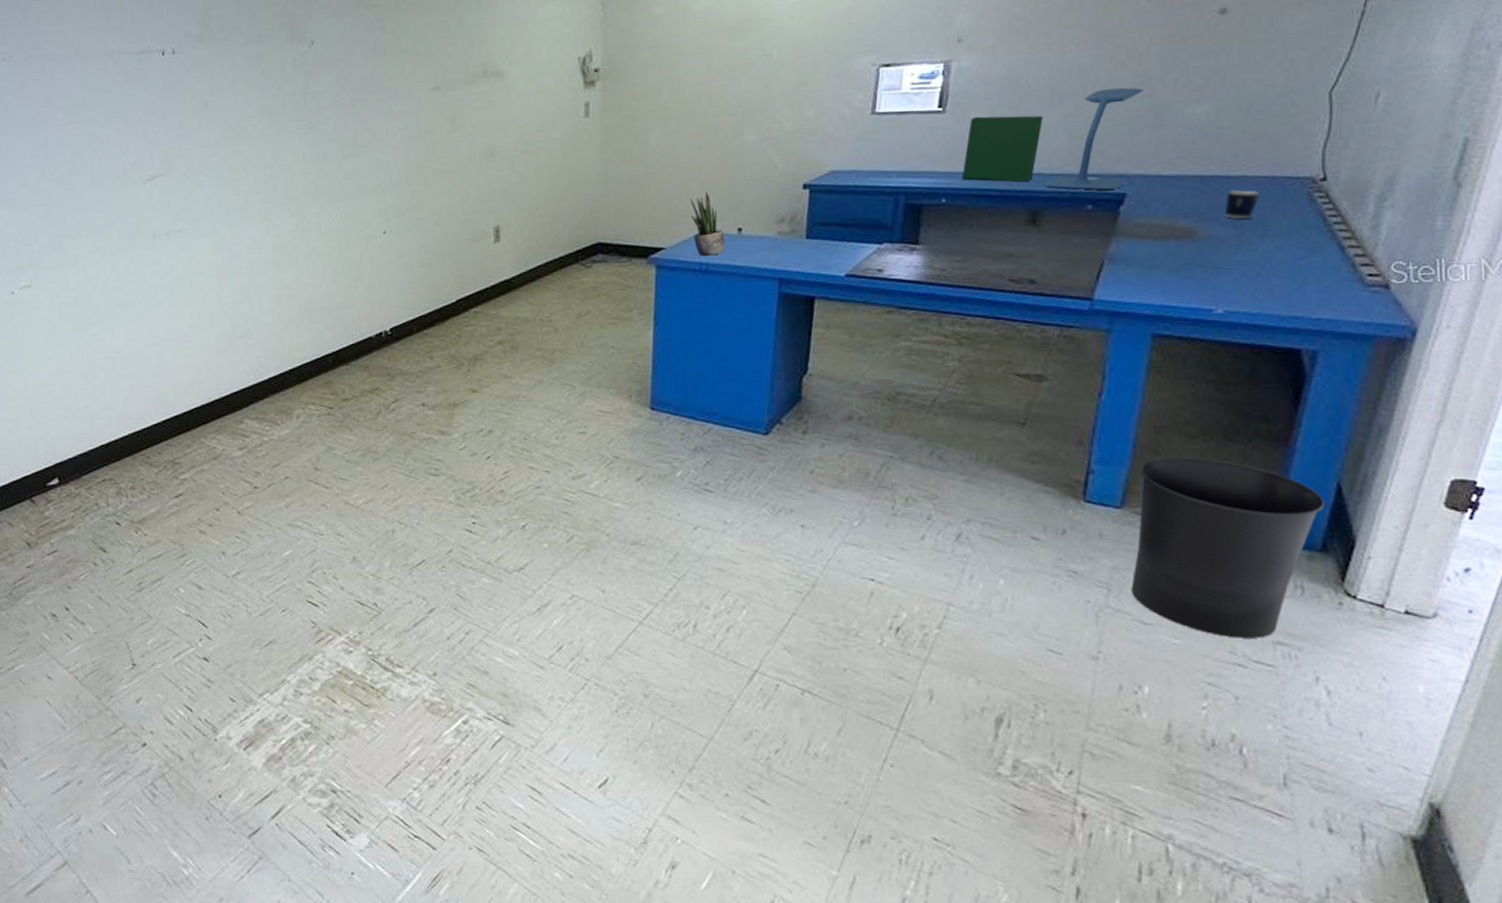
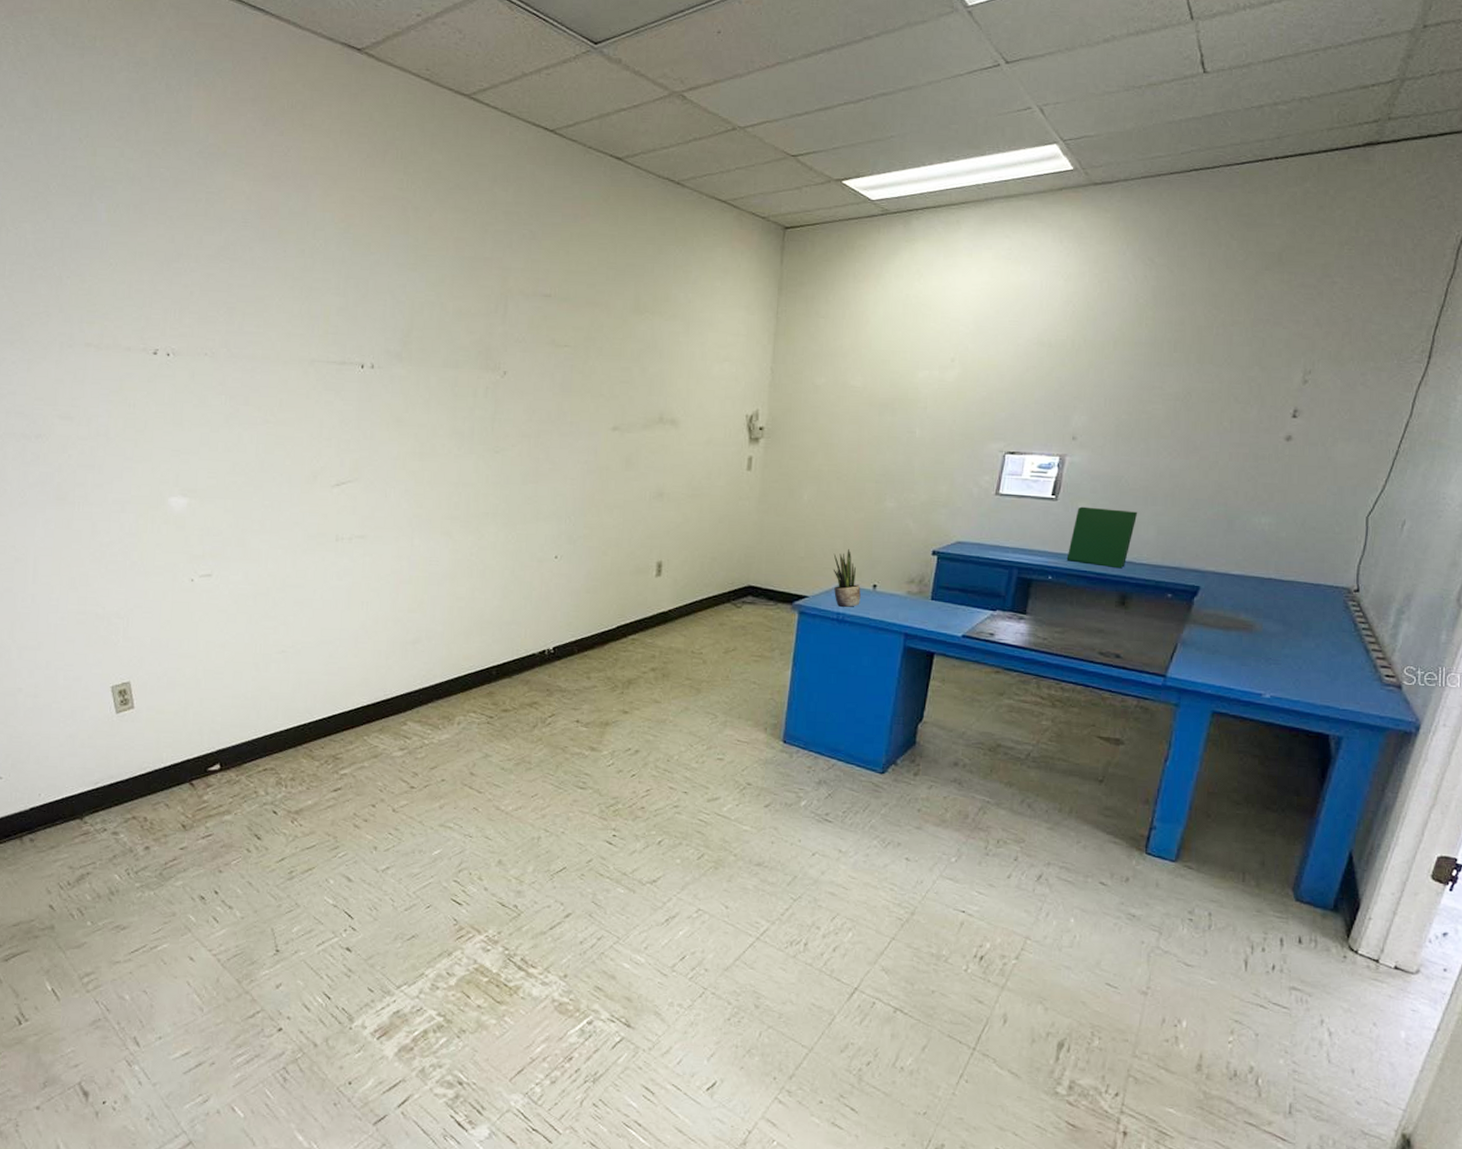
desk lamp: present [1044,88,1143,191] -> none [1133,494,1220,583]
waste bin: present [1131,456,1325,638] -> none [1178,819,1338,983]
mug: present [1224,189,1260,220] -> none [1277,592,1306,619]

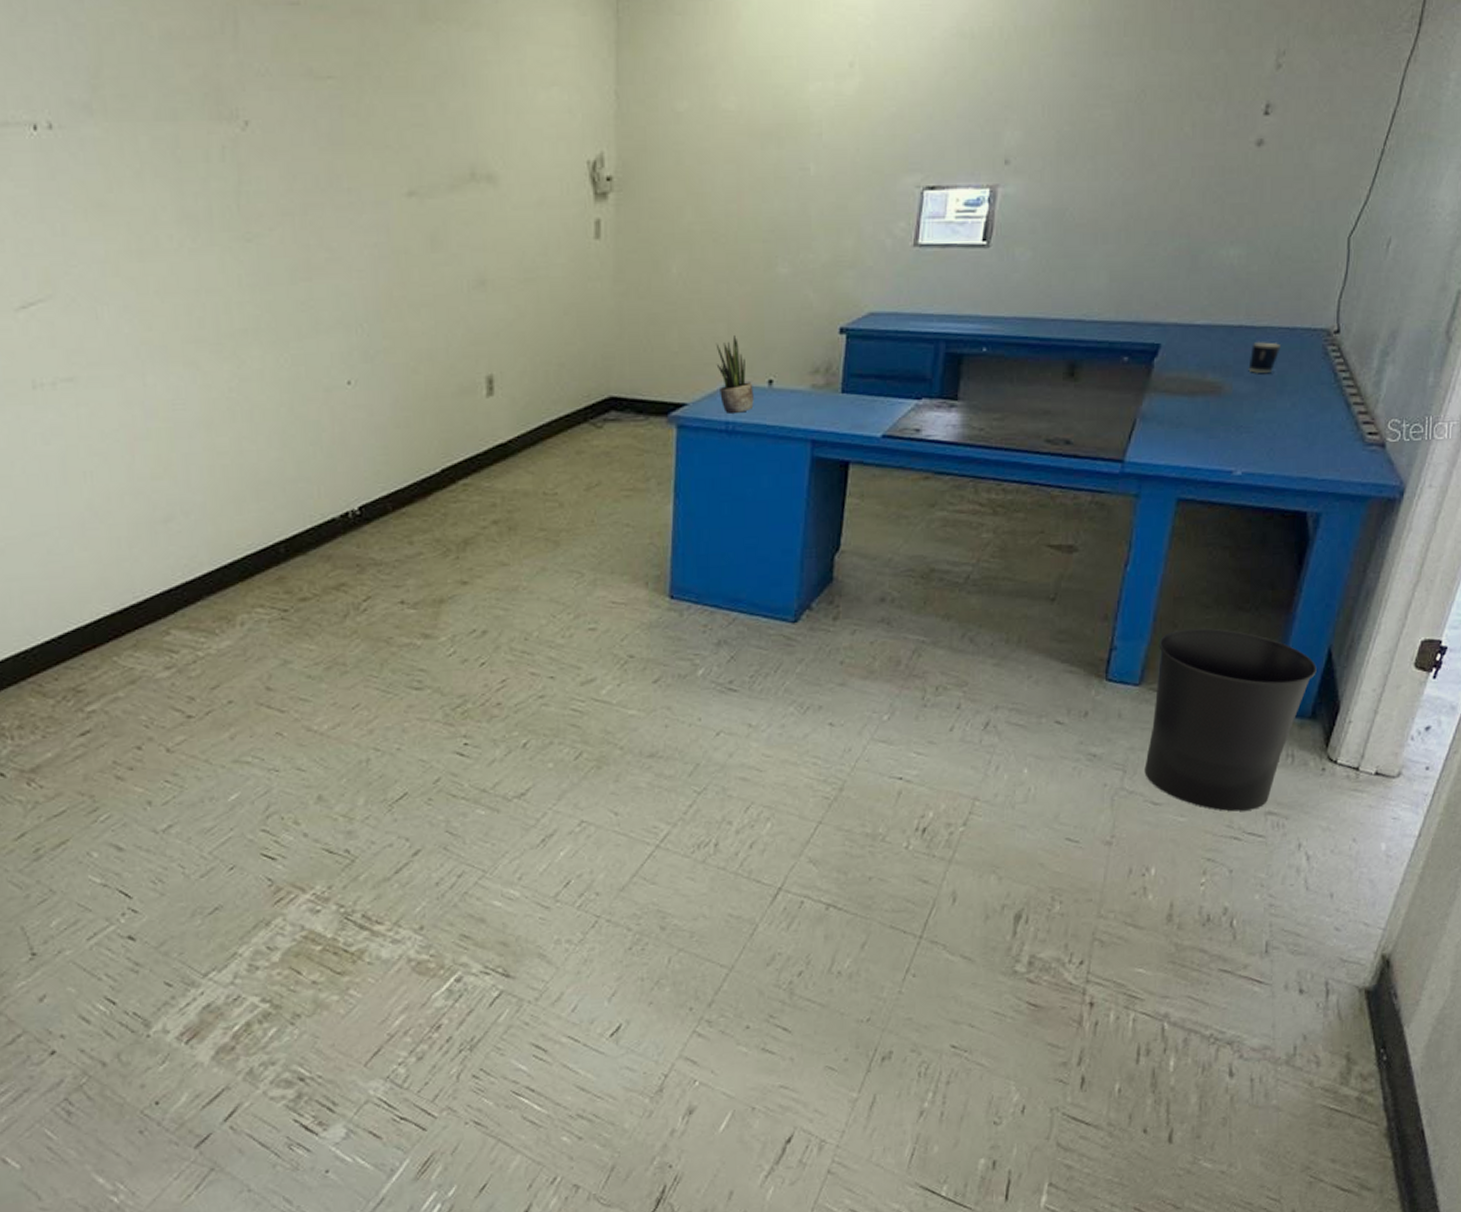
binder: present [1066,506,1138,569] -> none [1003,252,1087,330]
waste bin: none [1178,819,1338,983] -> present [1144,628,1317,812]
mug: none [1277,592,1306,619] -> present [1248,341,1281,374]

